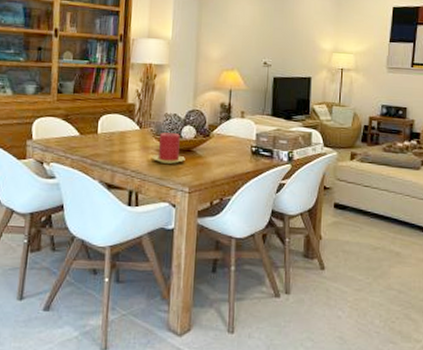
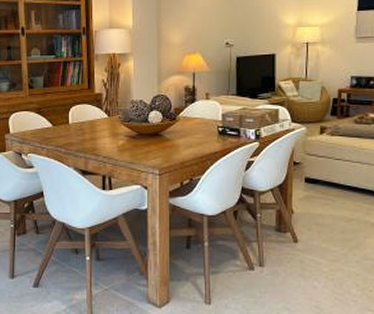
candle: present [152,132,185,164] -> none [122,119,154,148]

